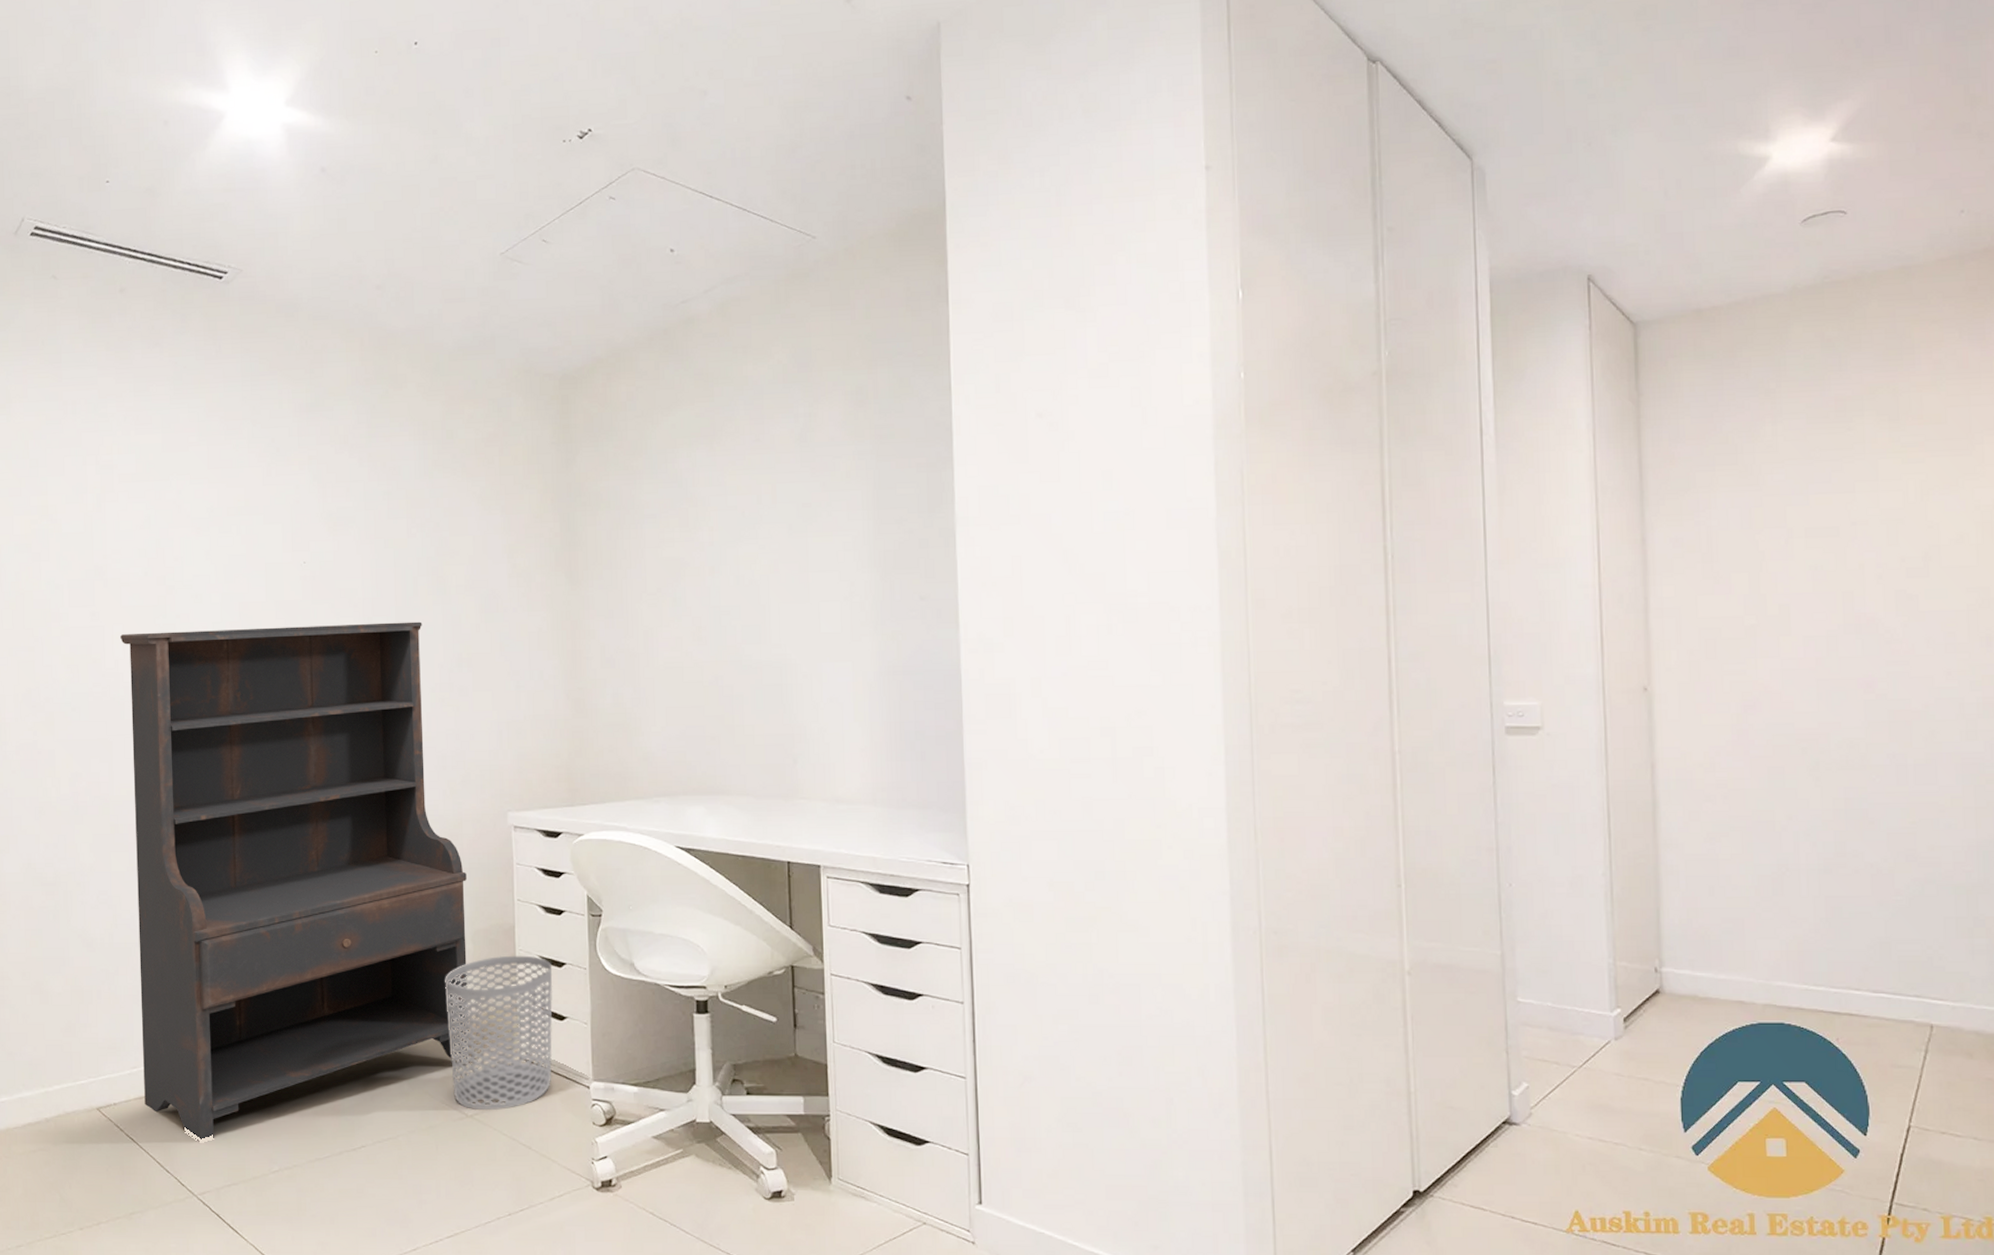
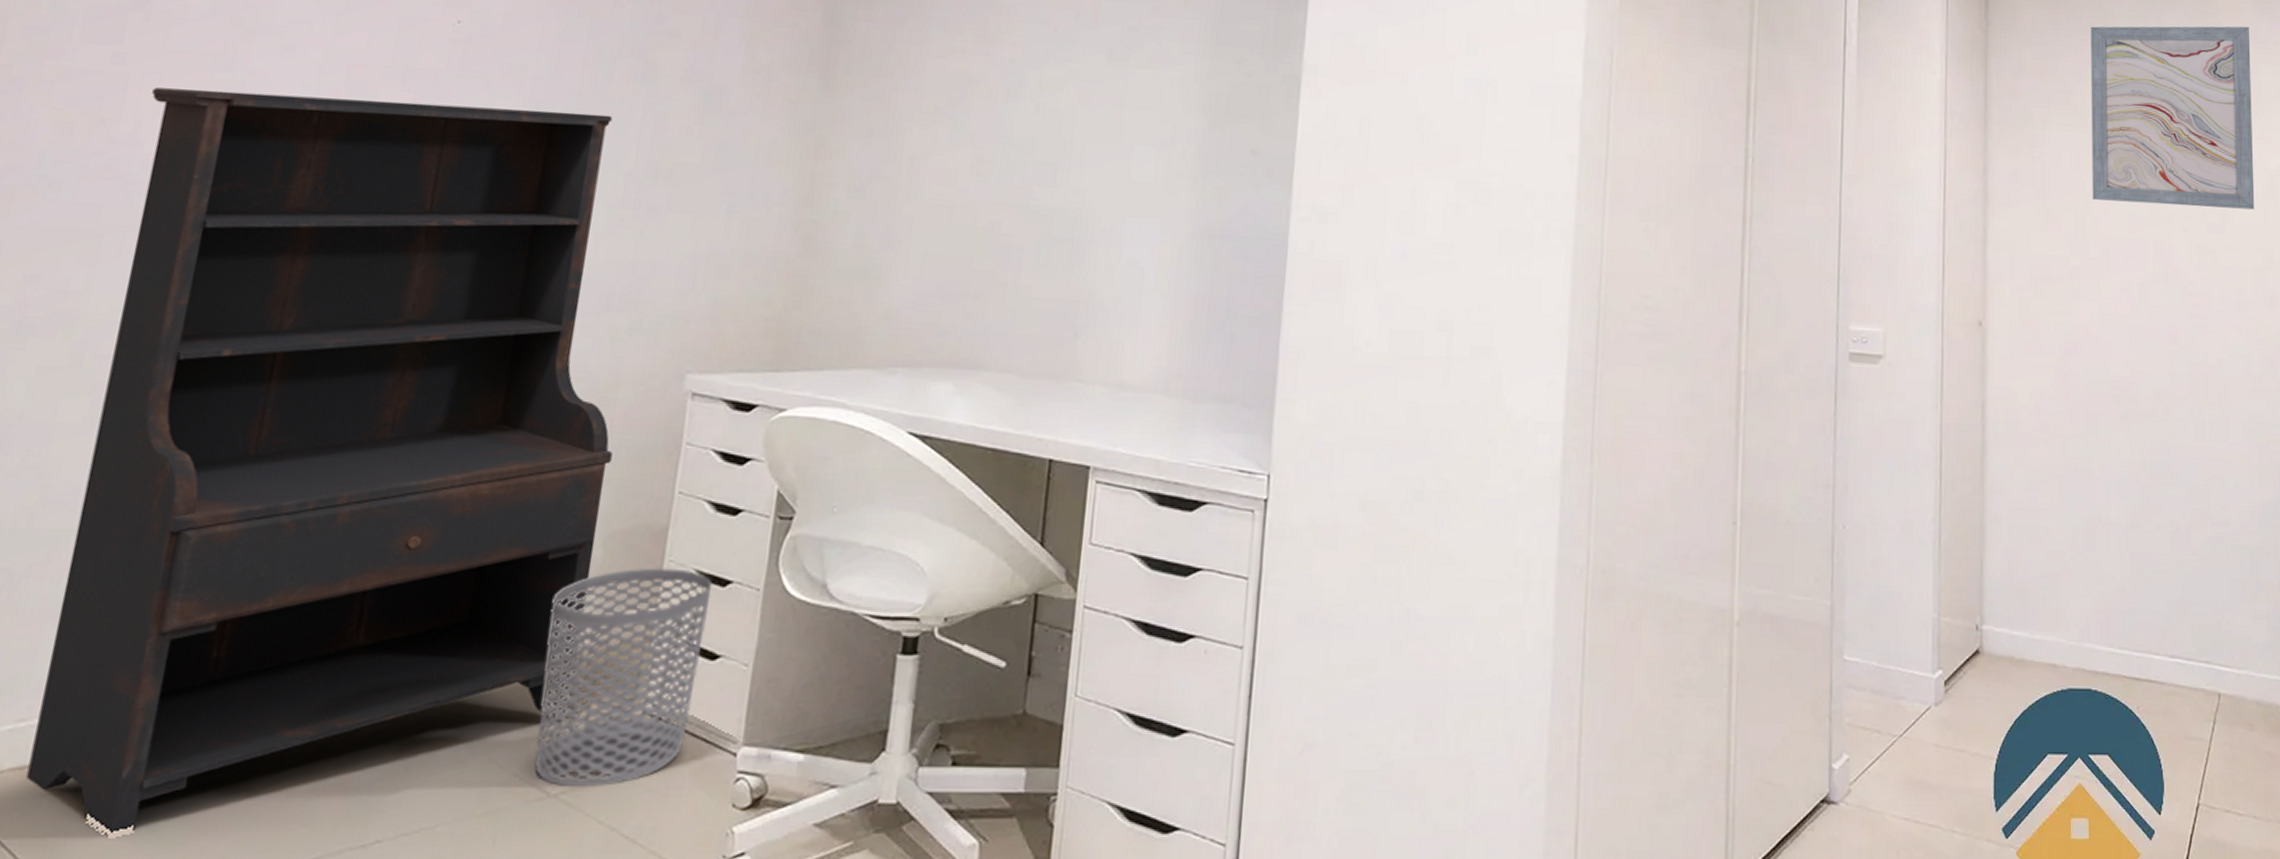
wall art: none [1760,357,1966,557] -> present [2091,26,2255,210]

